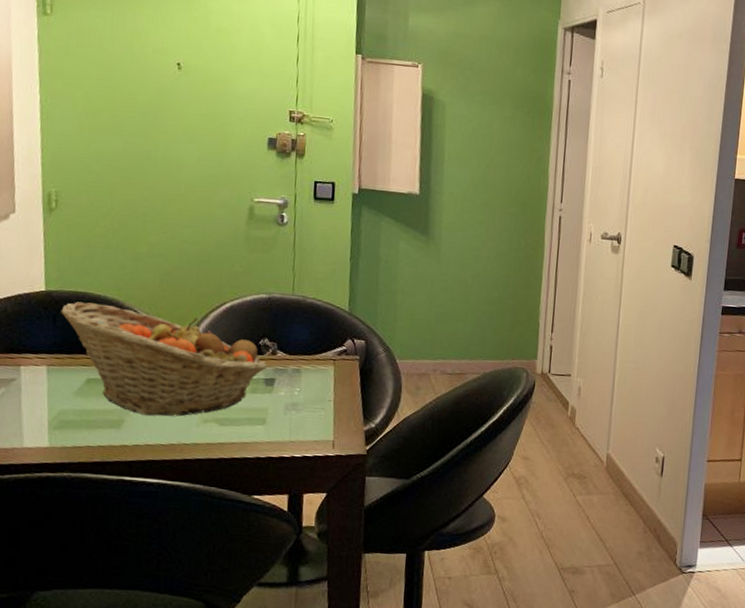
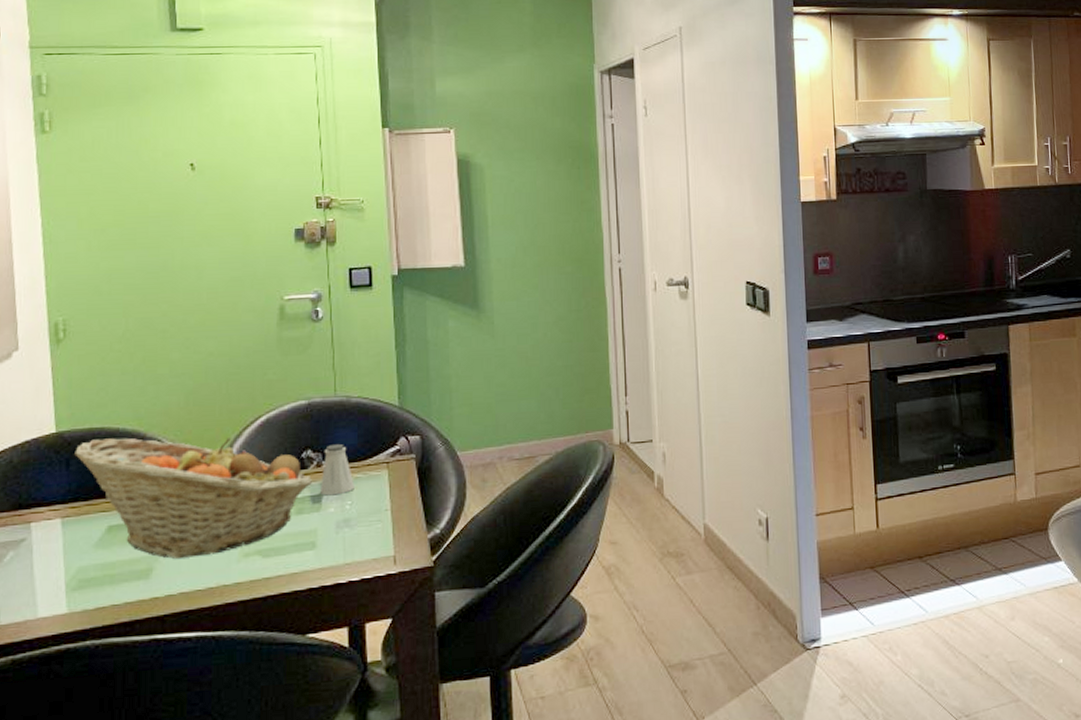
saltshaker: none [273,337,304,381] -> present [321,444,354,496]

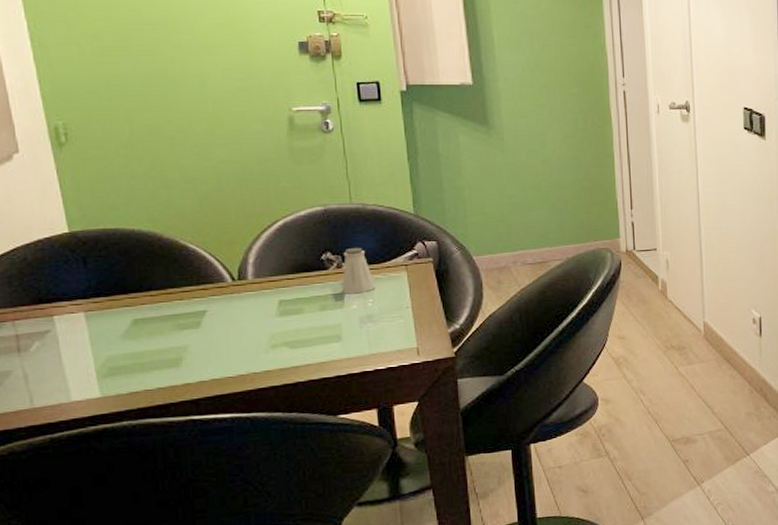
fruit basket: present [74,438,312,559] -> none [91,238,333,349]

